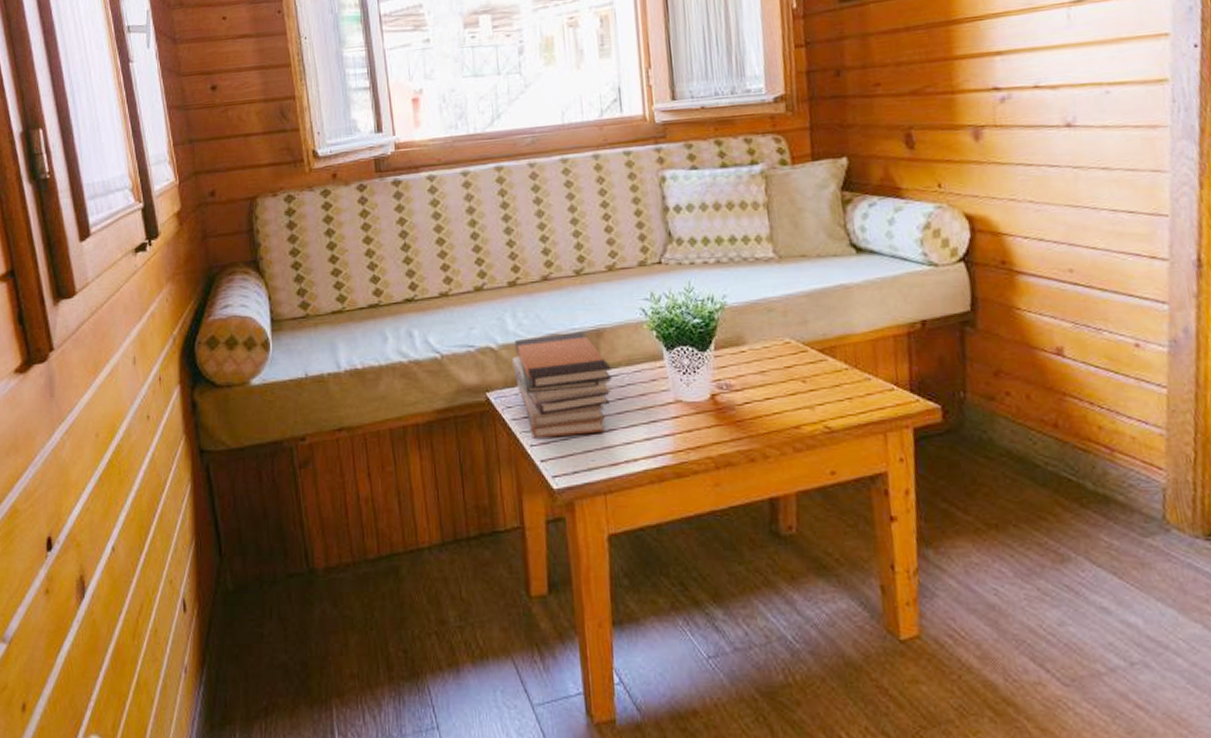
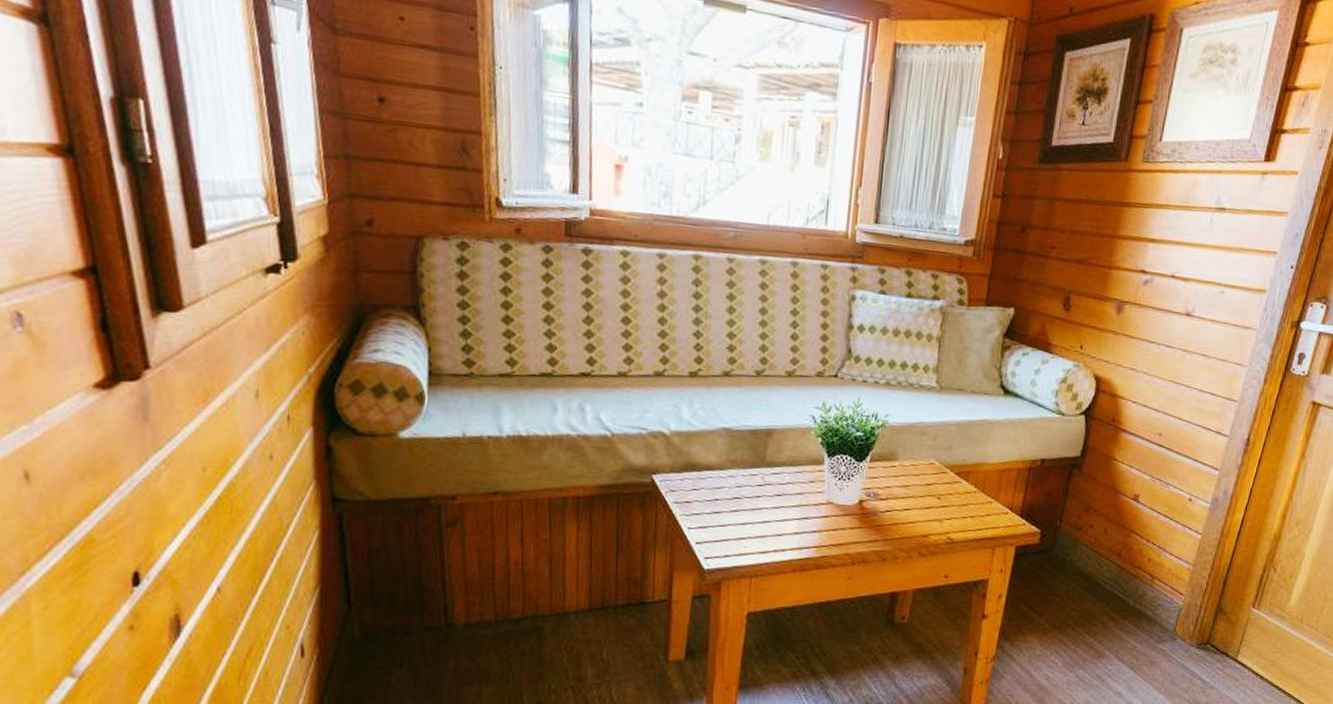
book stack: present [512,332,612,438] -> none [682,428,775,523]

